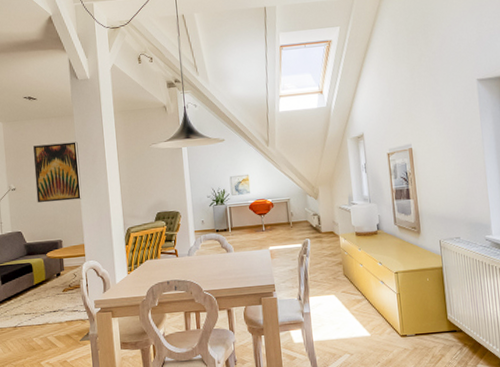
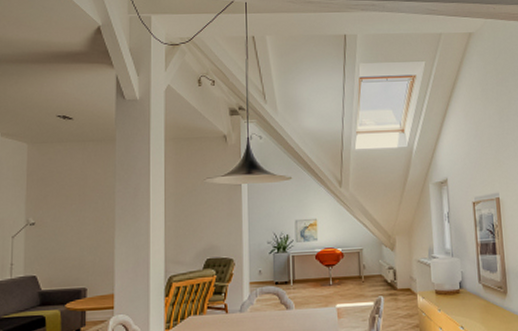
wall art: present [33,141,82,203] -> none [60,171,117,242]

